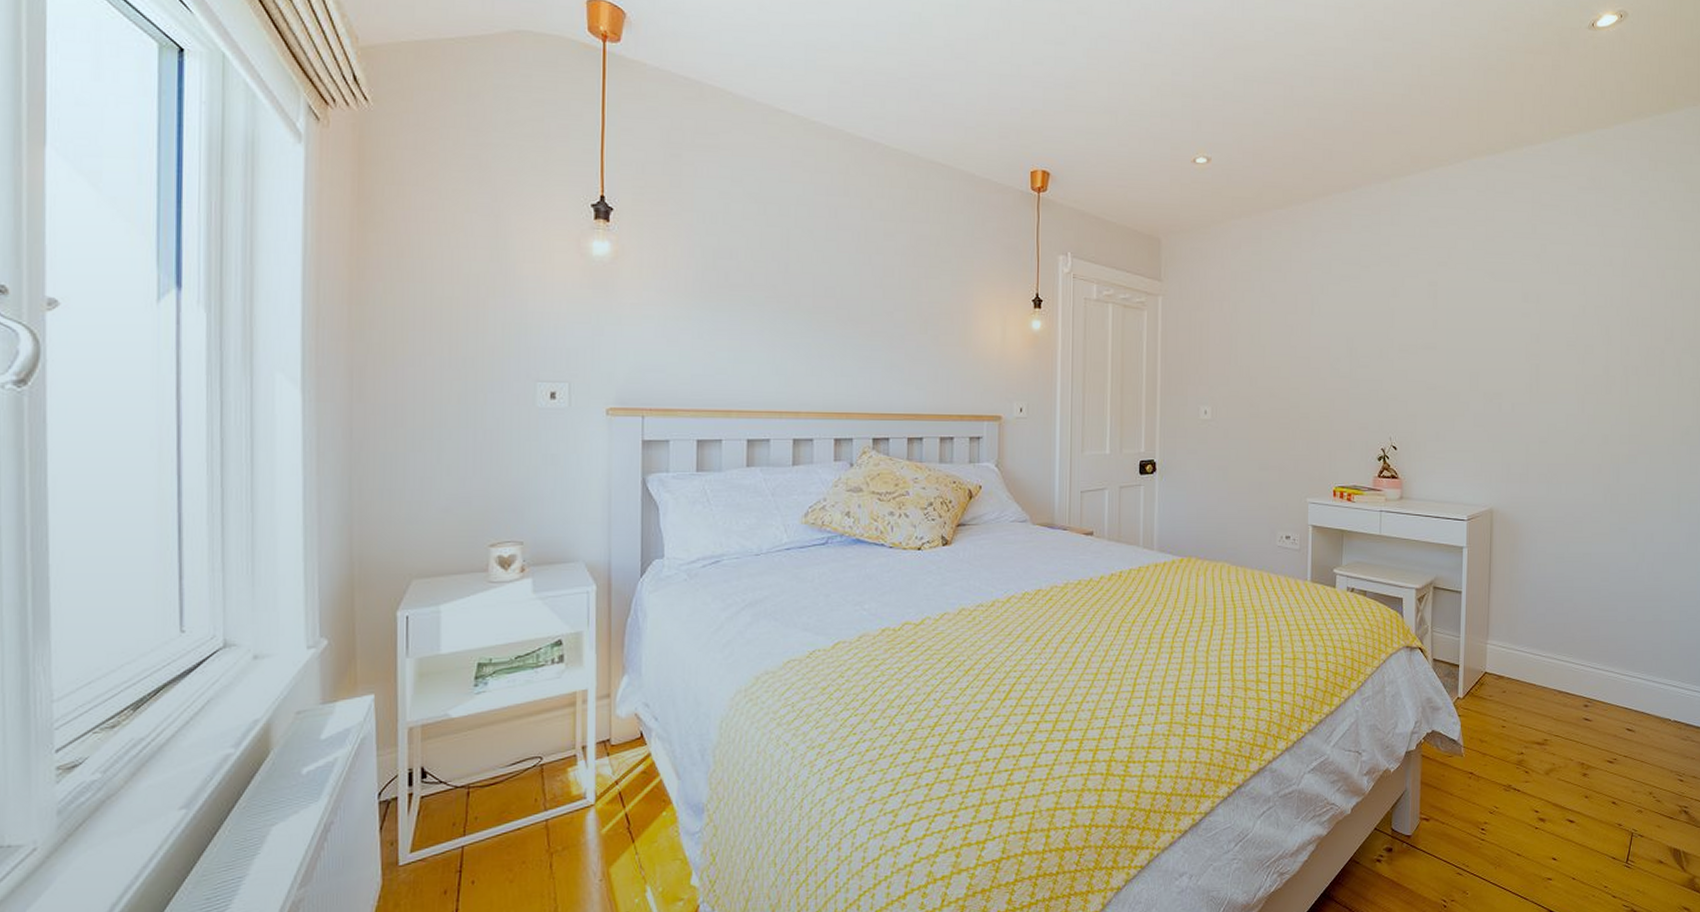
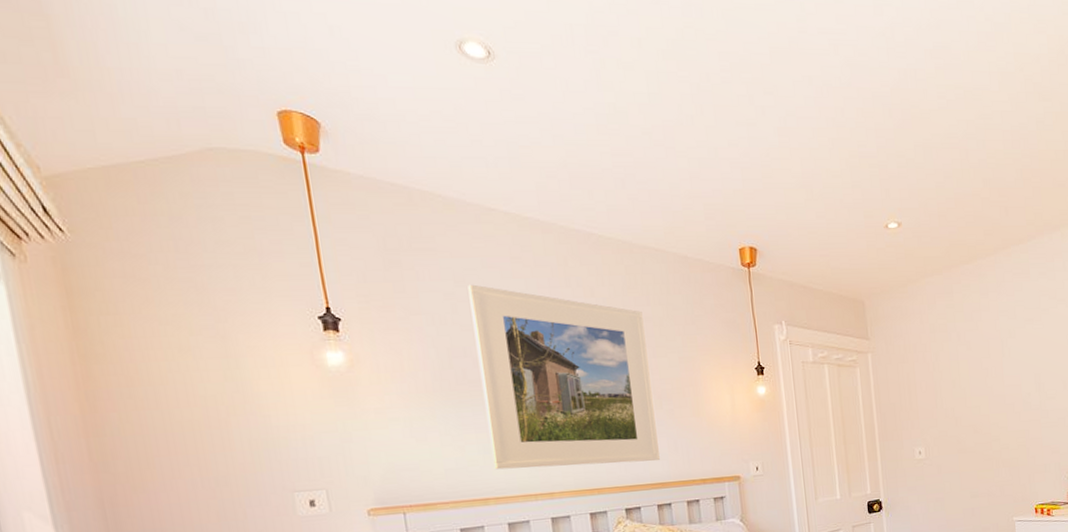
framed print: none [742,185,919,390] -> present [468,284,660,470]

